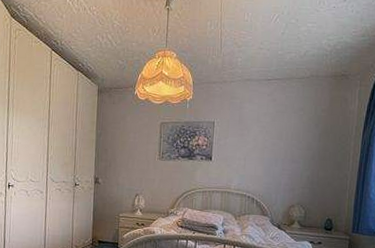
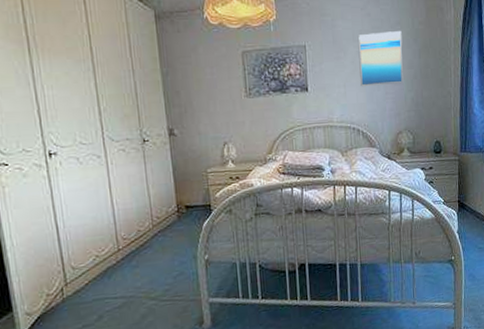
wall art: none [260,115,304,163] -> present [358,30,404,87]

